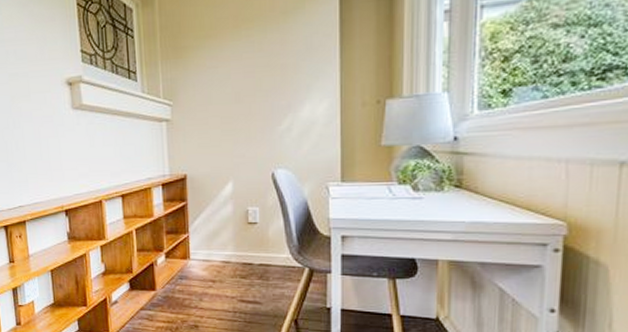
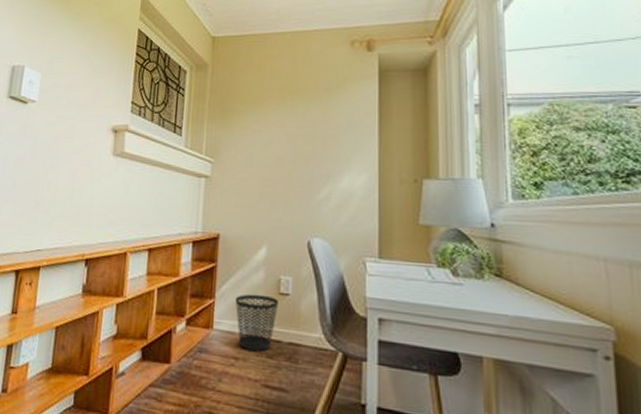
wastebasket: none [207,225,248,274] -> present [235,294,278,352]

